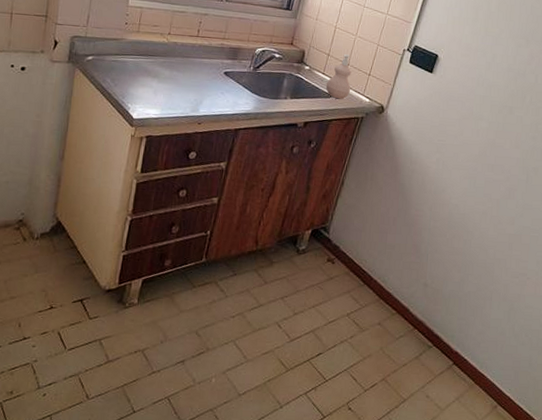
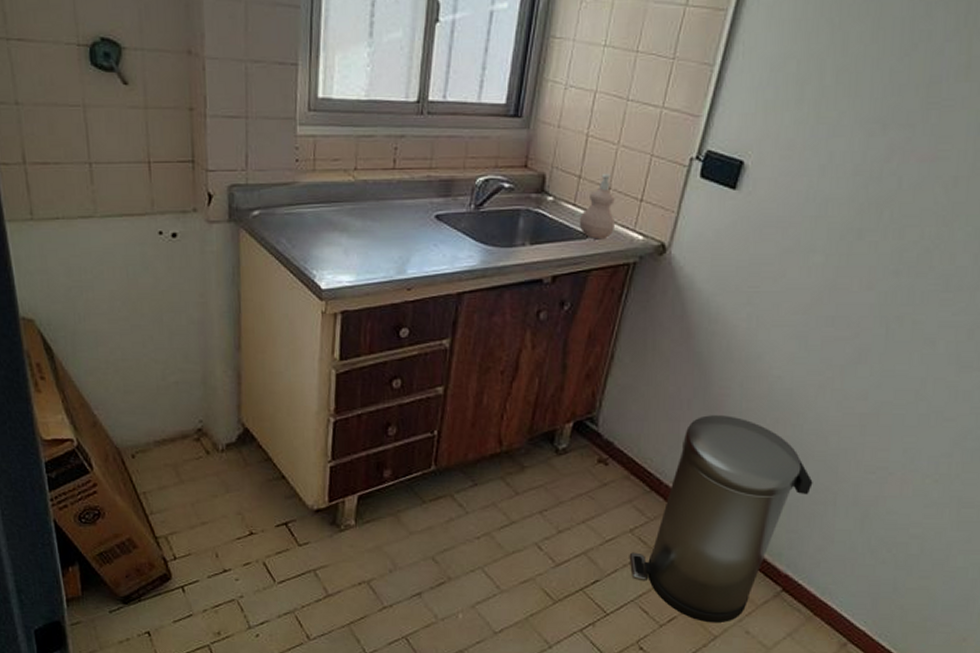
pedal bin: none [345,230,477,389] -> present [629,415,813,623]

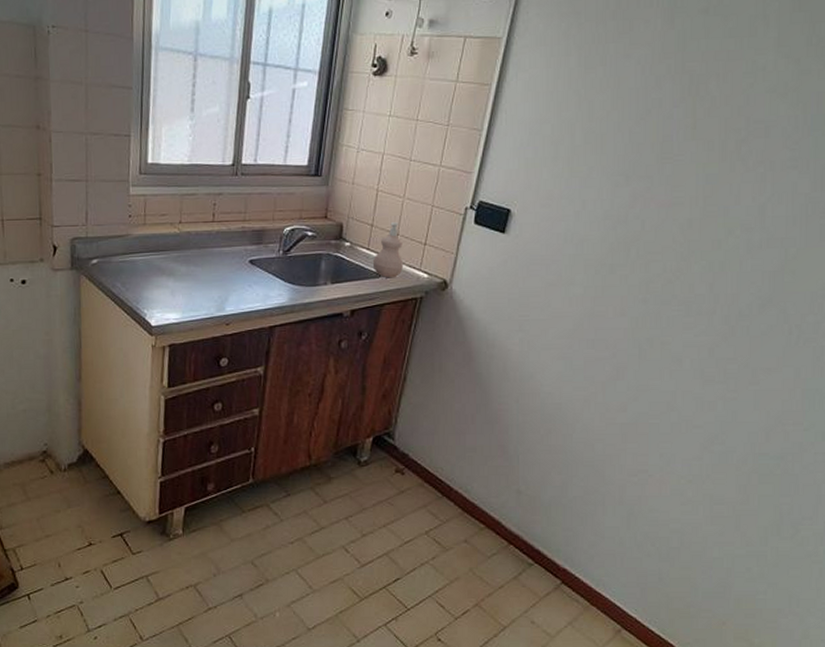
pedal bin: present [629,415,813,623] -> none [425,428,583,615]

